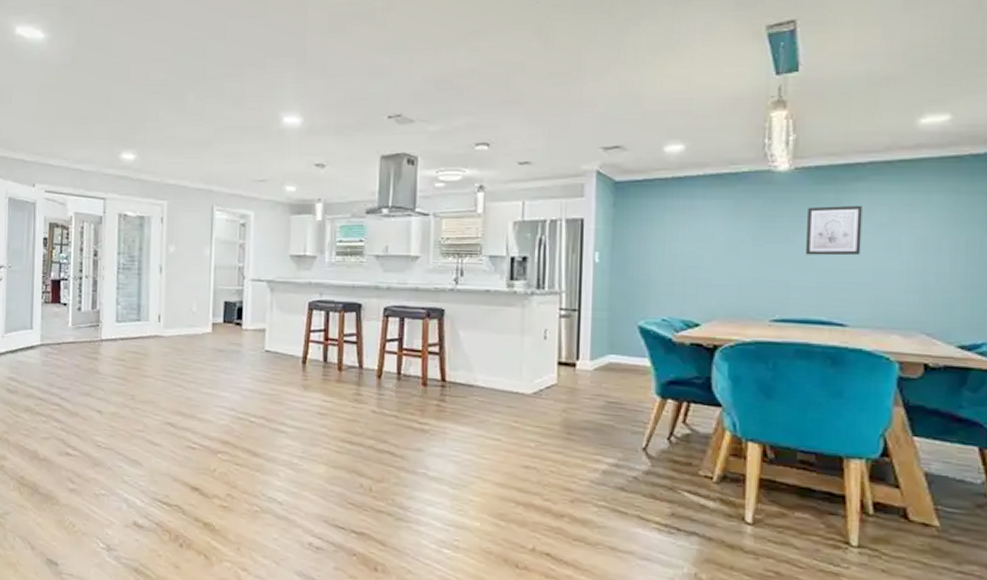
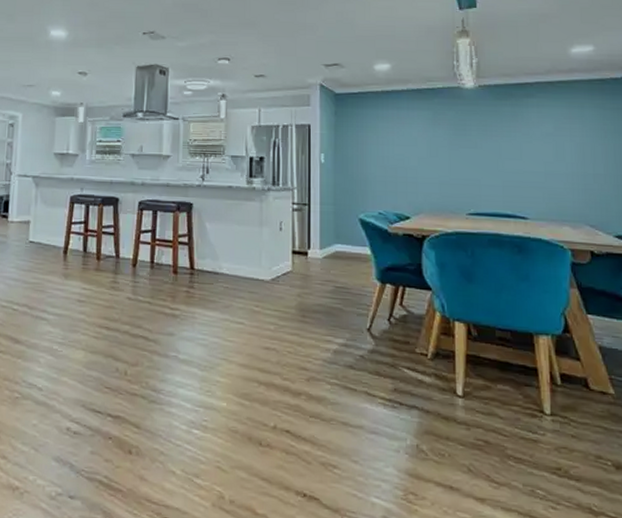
wall art: present [805,205,863,256] -> none [491,117,534,159]

